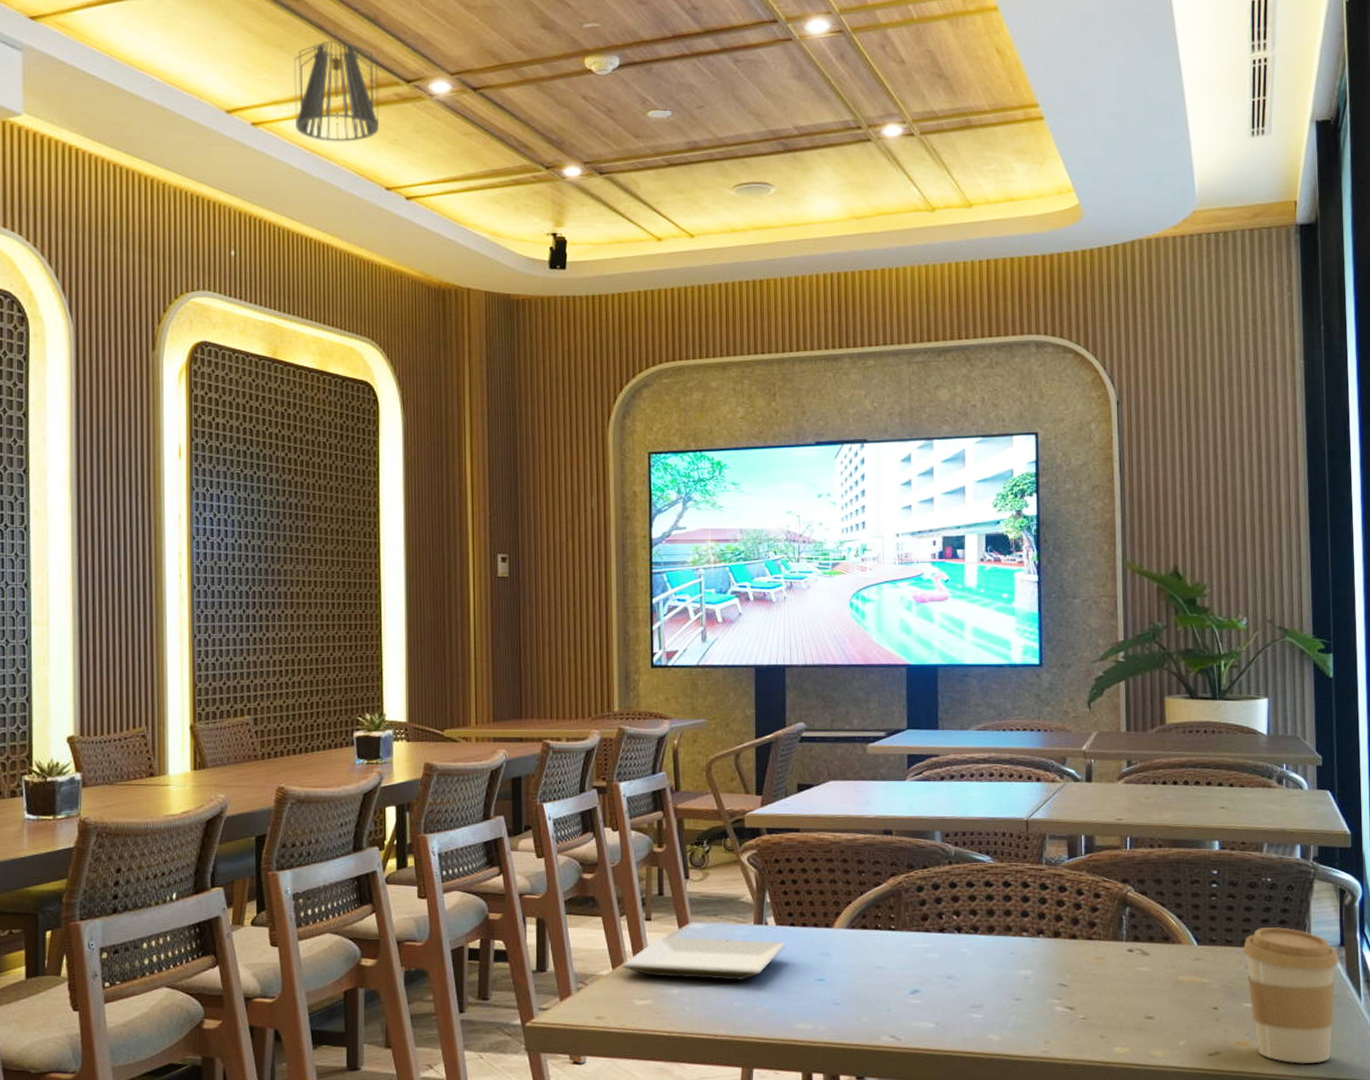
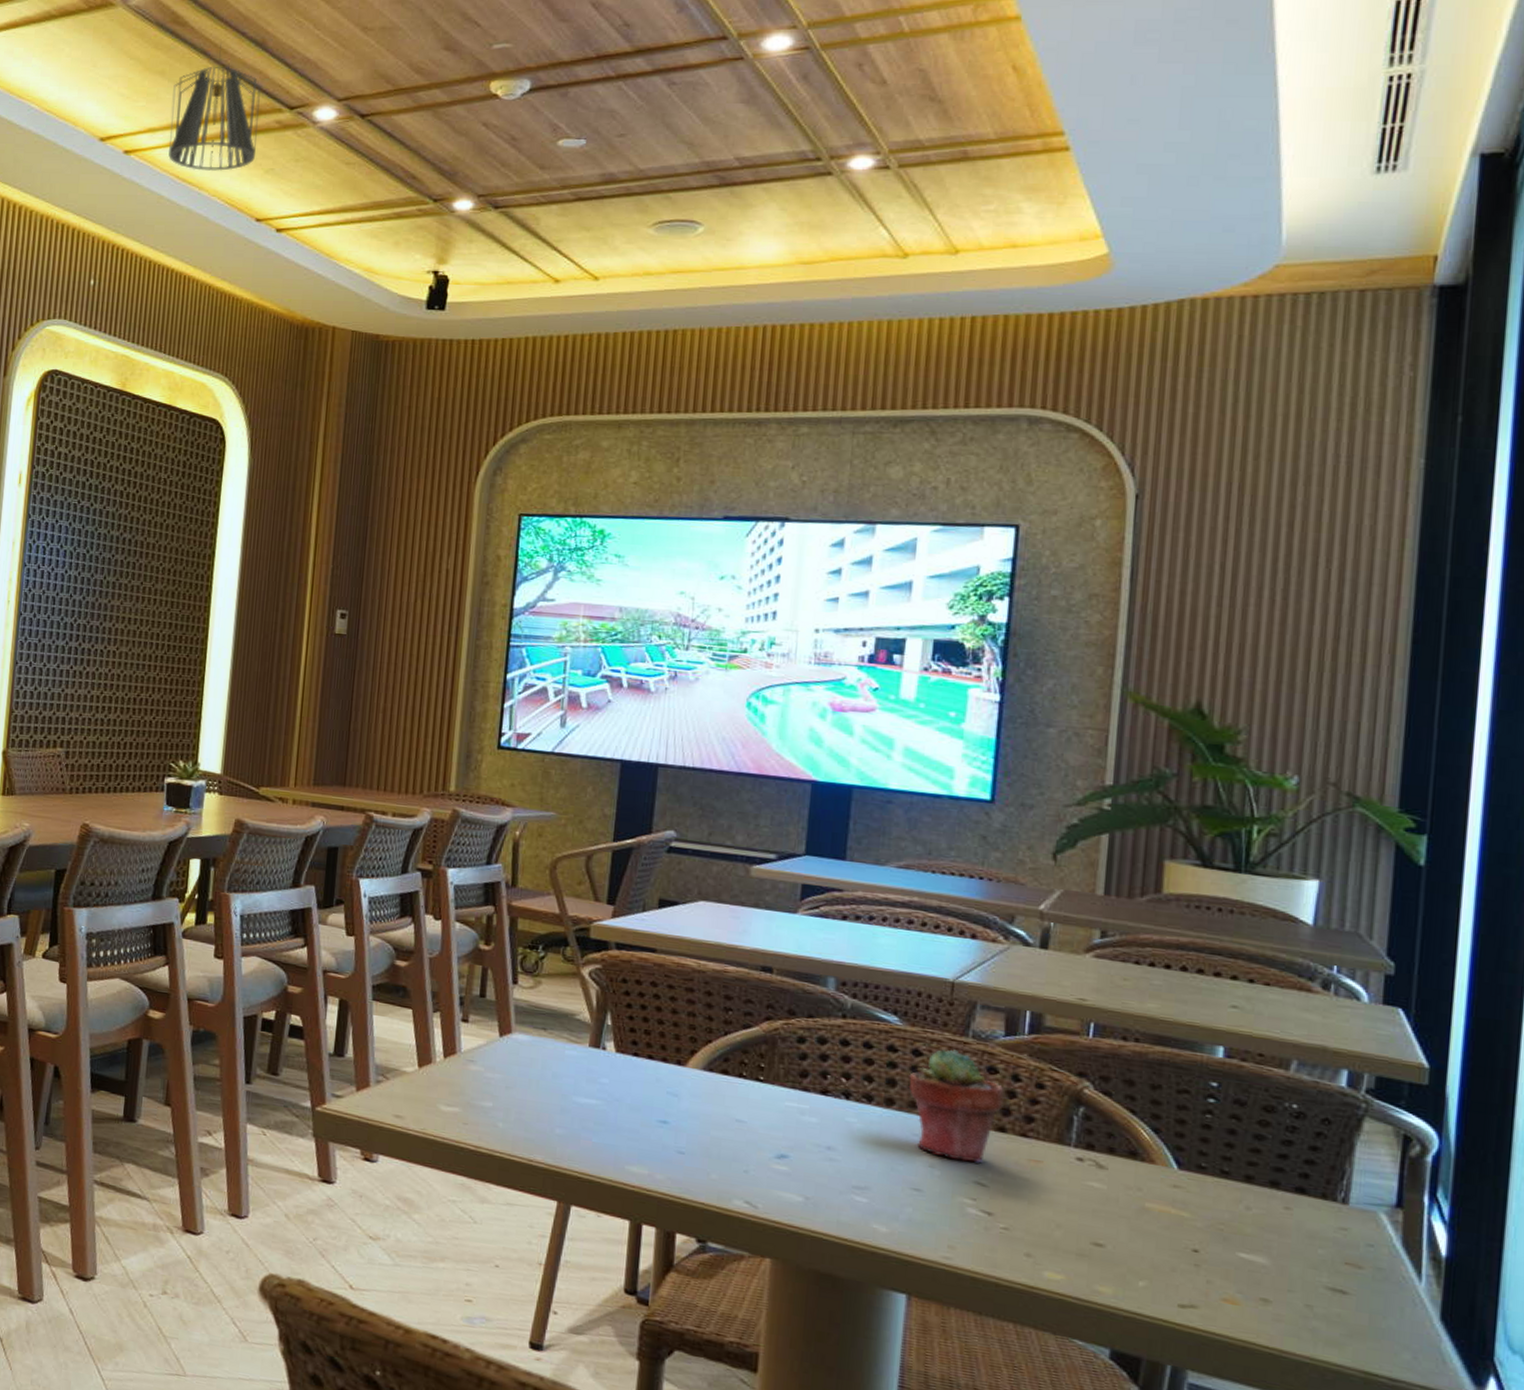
plate: present [622,936,786,981] -> none [430,1042,625,1107]
potted succulent: none [1003,877,1073,969] -> present [908,1050,1004,1164]
coffee cup: present [1243,927,1339,1064] -> none [1245,1164,1392,1348]

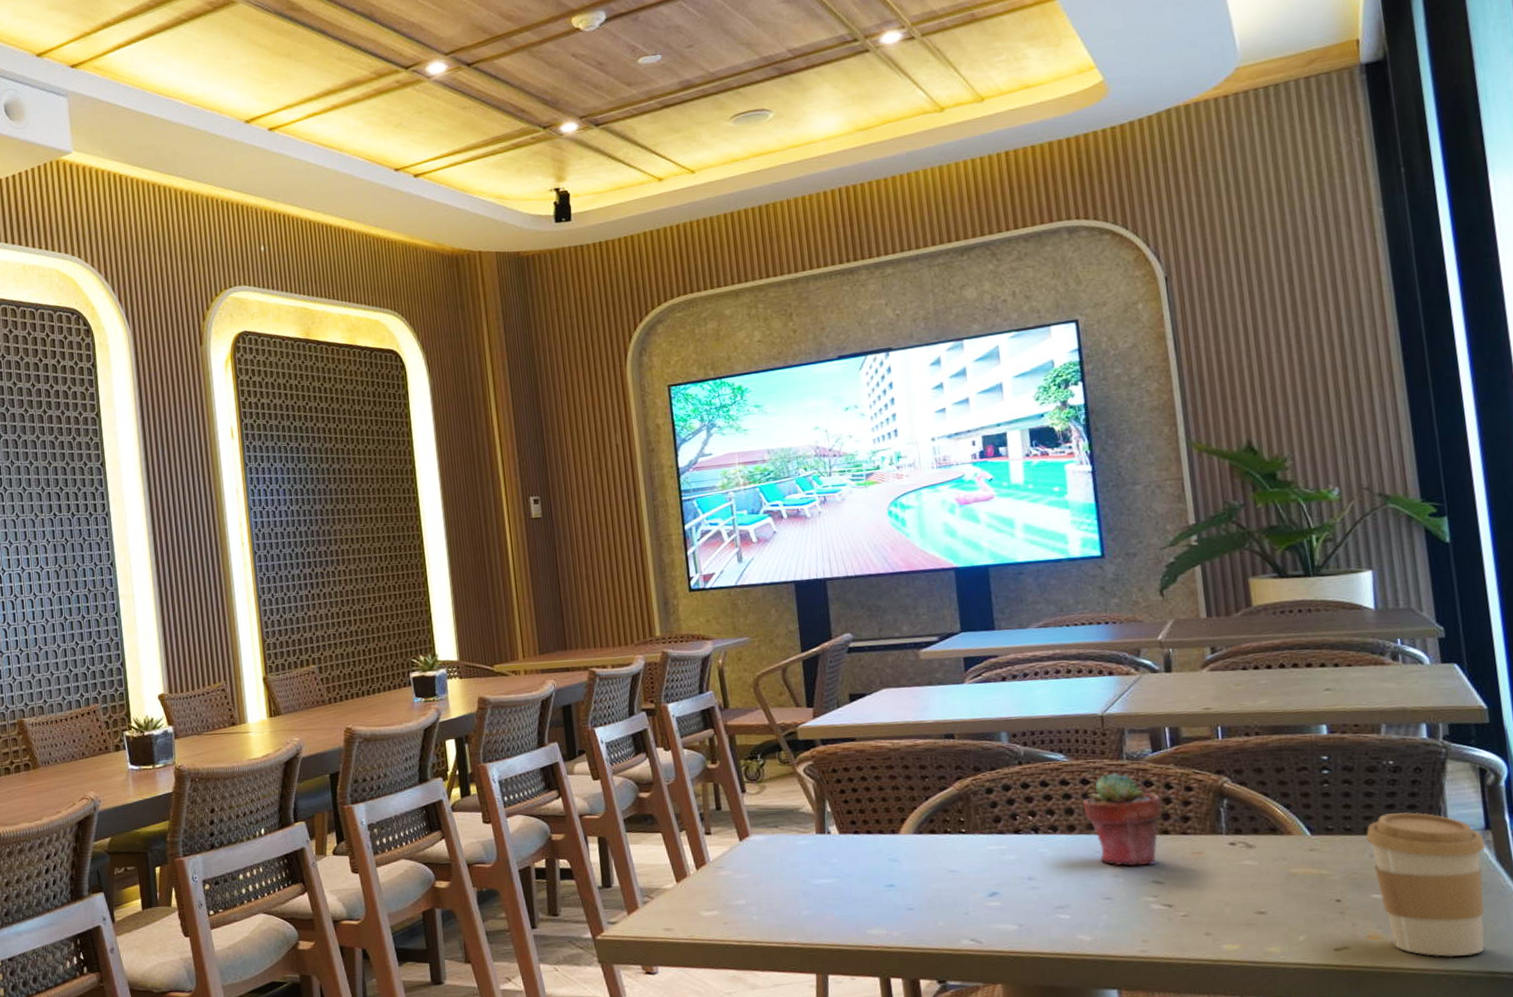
pendant light: present [168,42,261,171] -> none [301,20,384,136]
coffee cup: none [1245,1164,1392,1348] -> present [1366,812,1486,957]

